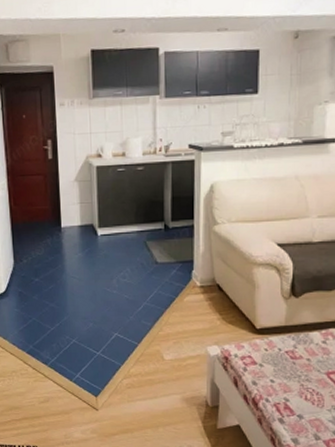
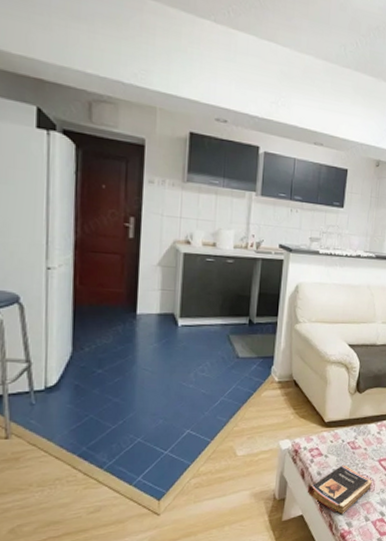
book: none [242,375,320,429] -> present [307,465,372,515]

